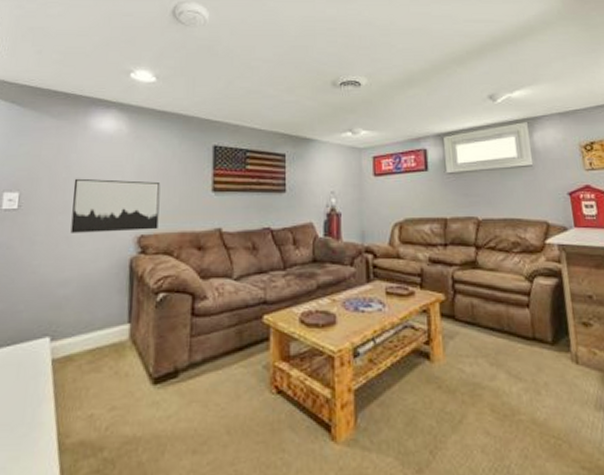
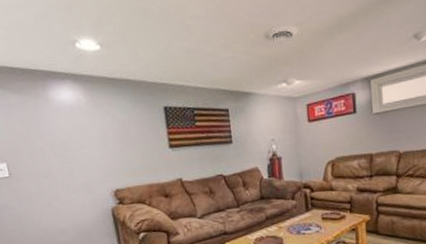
wall art: present [70,178,161,233] -> none [49,143,129,193]

